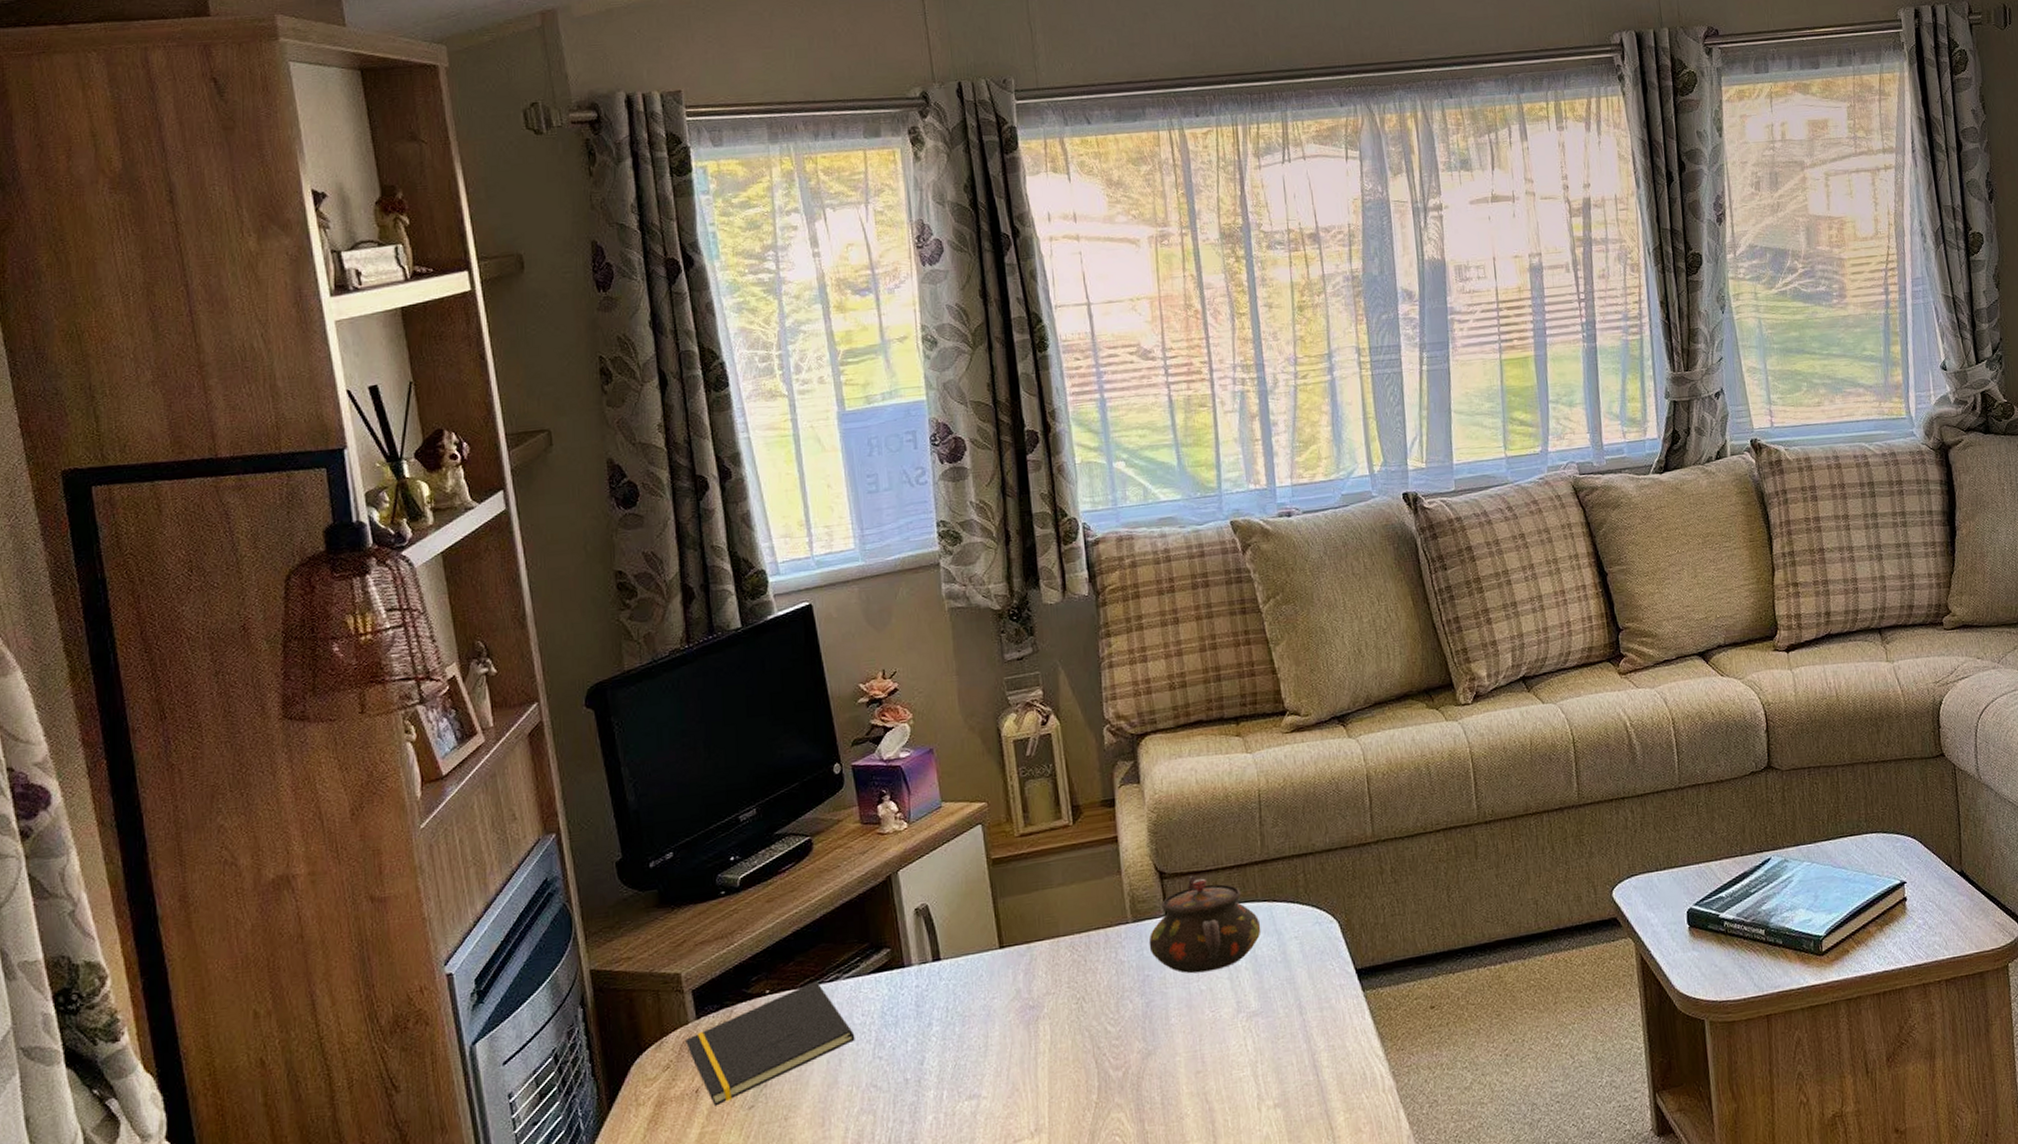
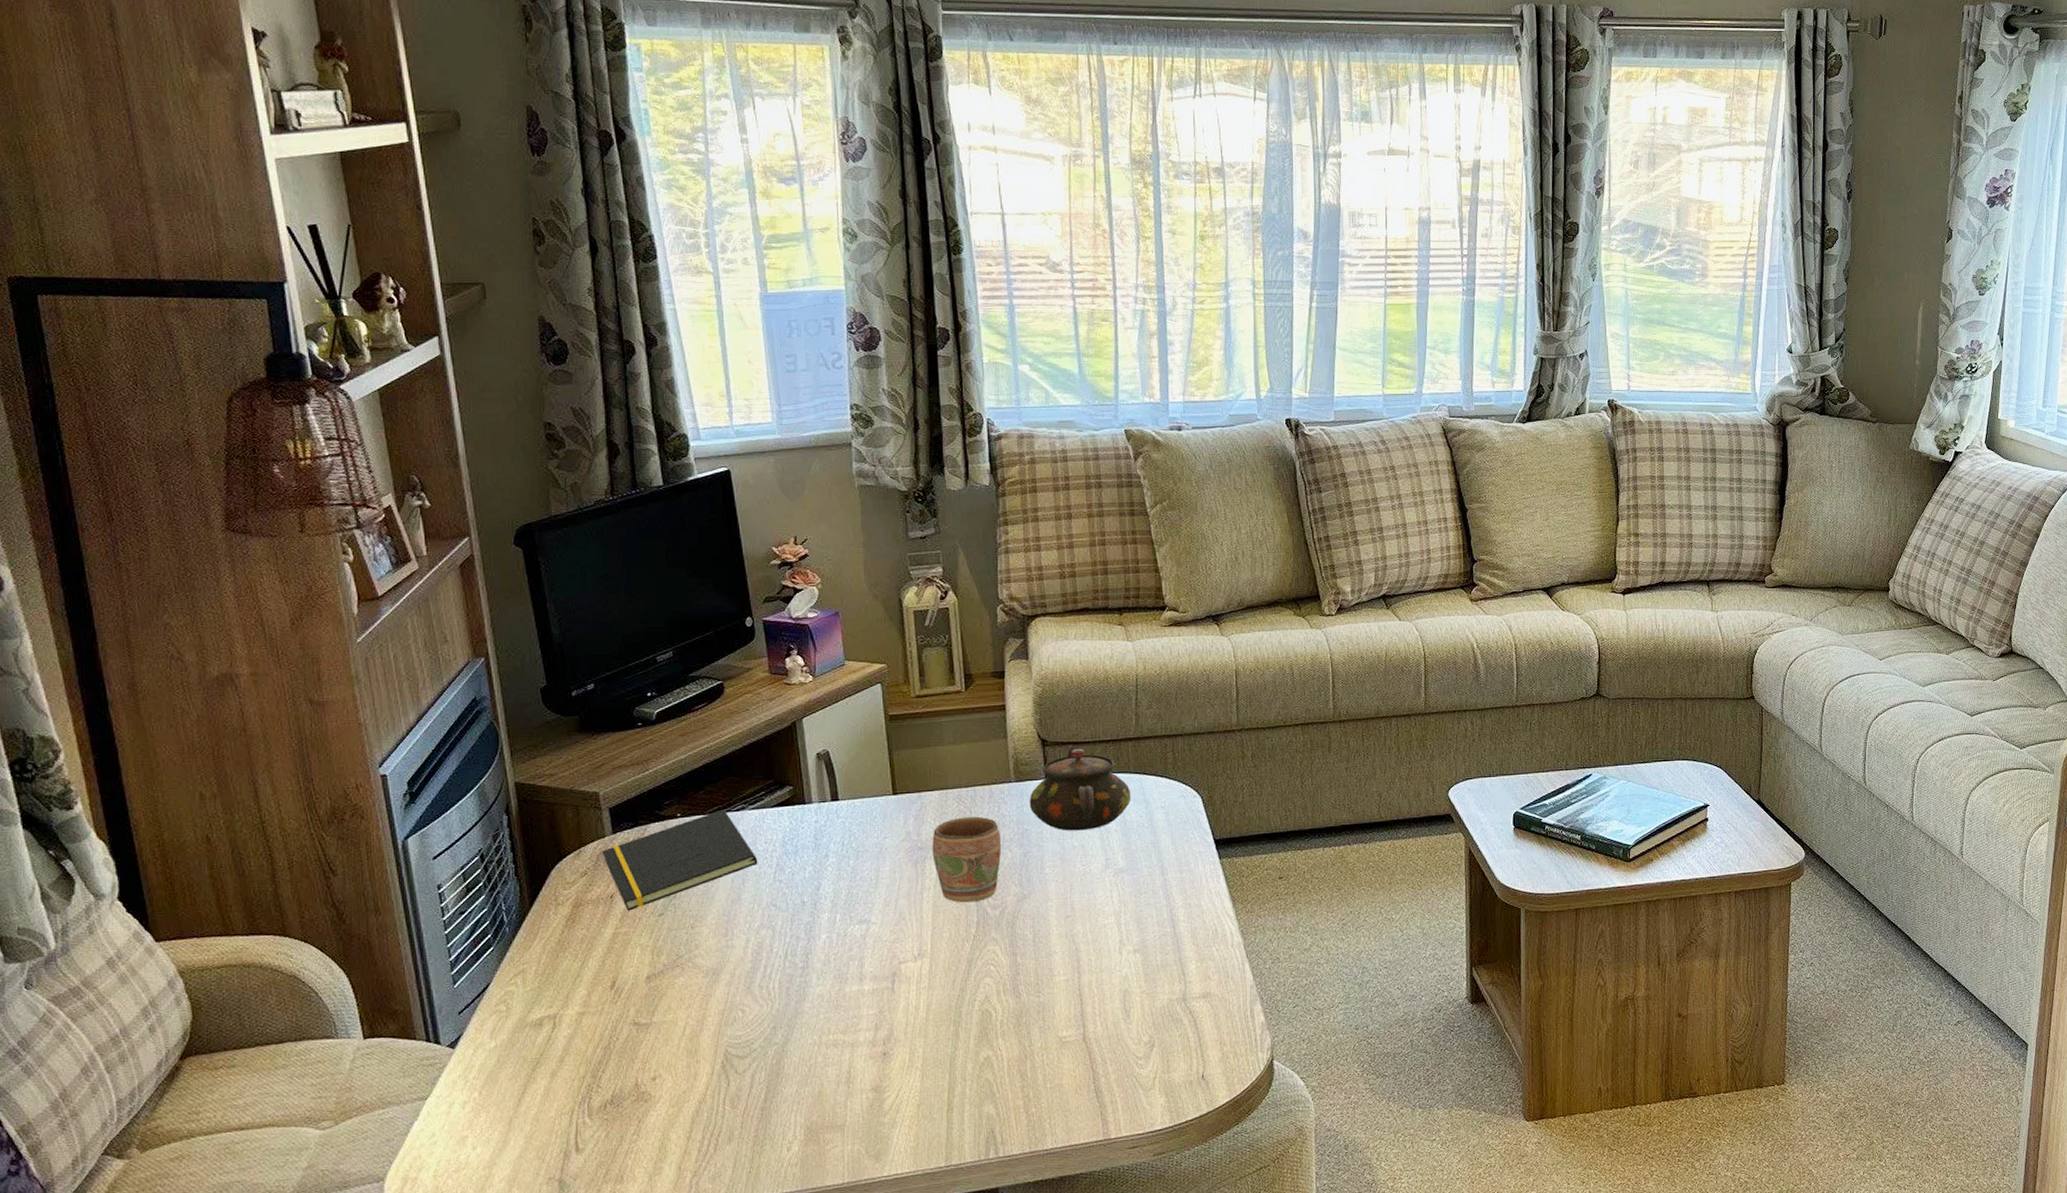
mug: none [1044,965,1121,1067] -> present [932,816,1001,903]

